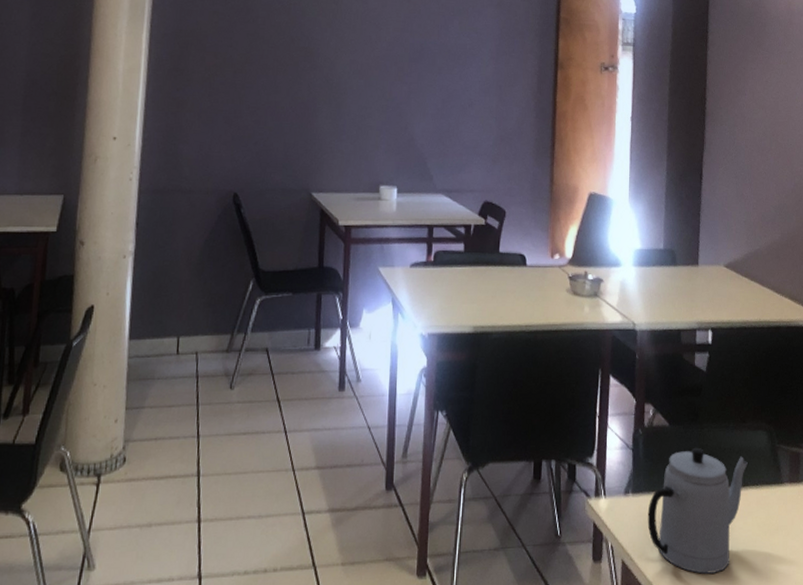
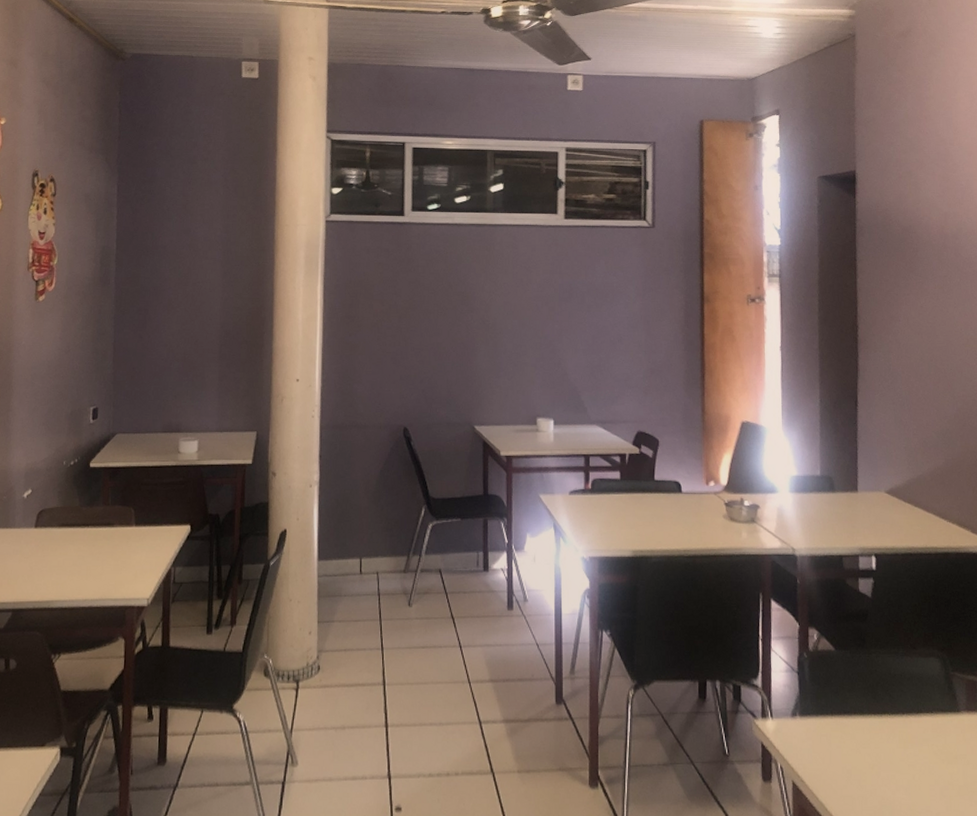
teapot: present [647,447,748,574] -> none [816,672,921,799]

